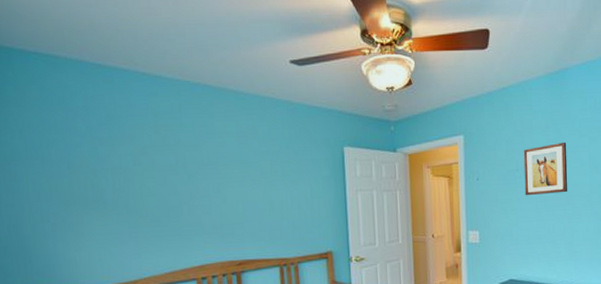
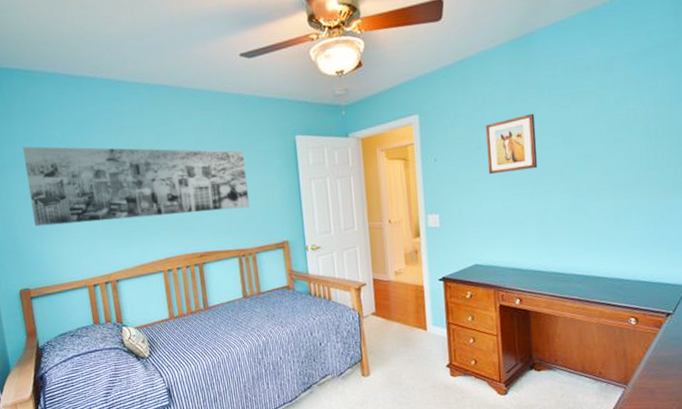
wall art: none [37,137,294,227] -> present [23,146,250,227]

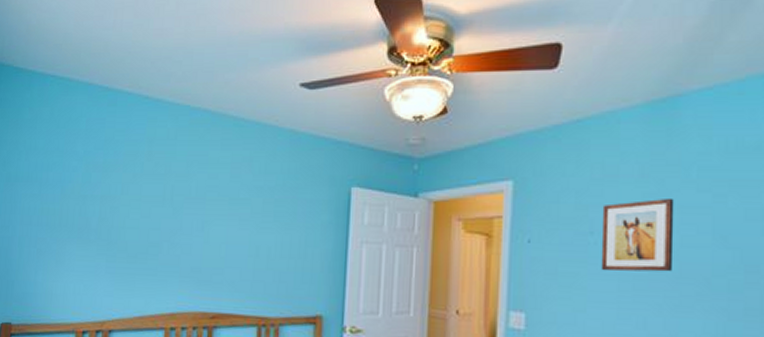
wall art: present [23,146,250,227] -> none [33,160,286,267]

